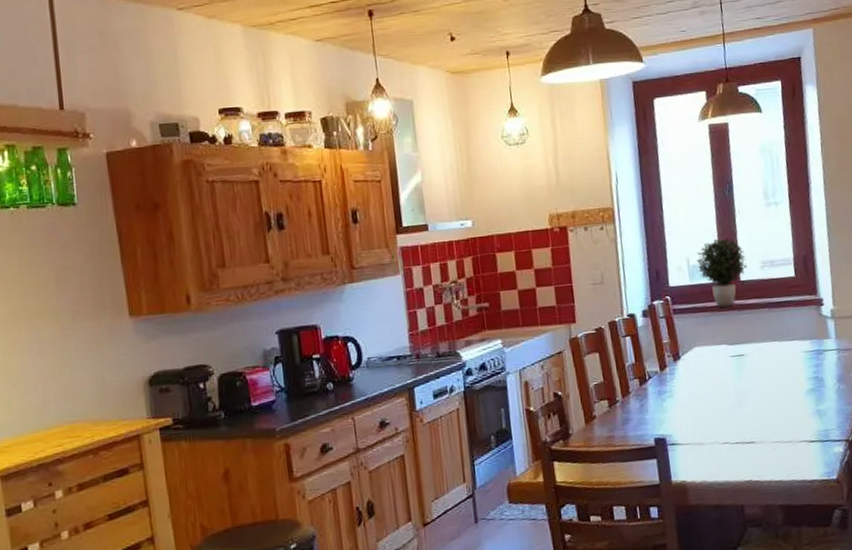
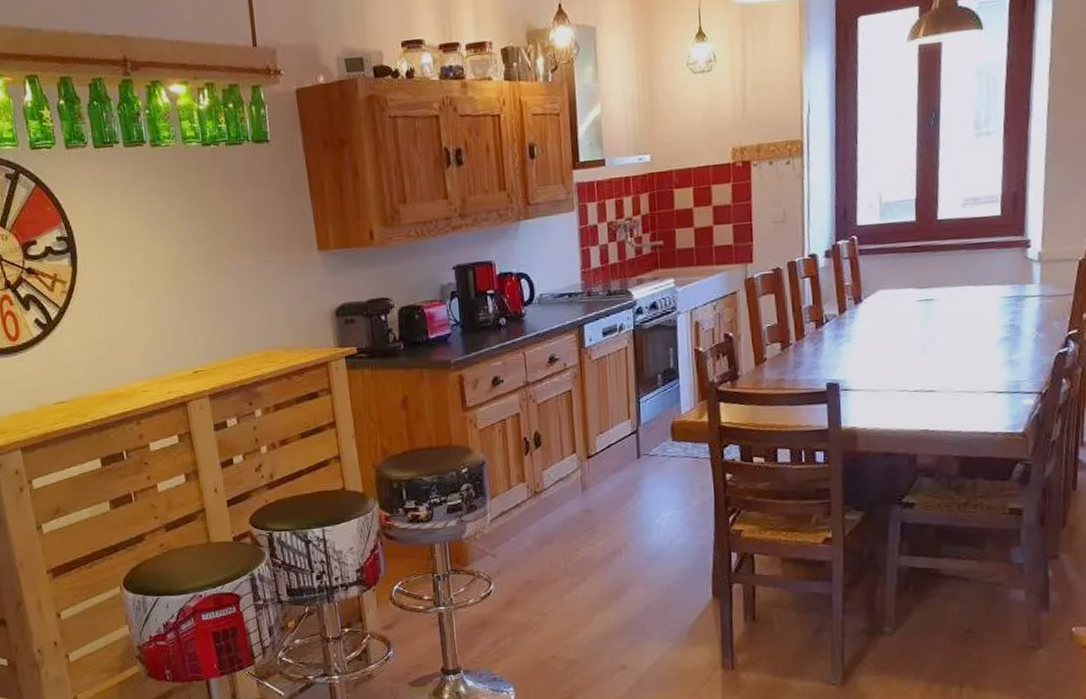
potted plant: present [697,237,747,308] -> none [890,172,947,249]

